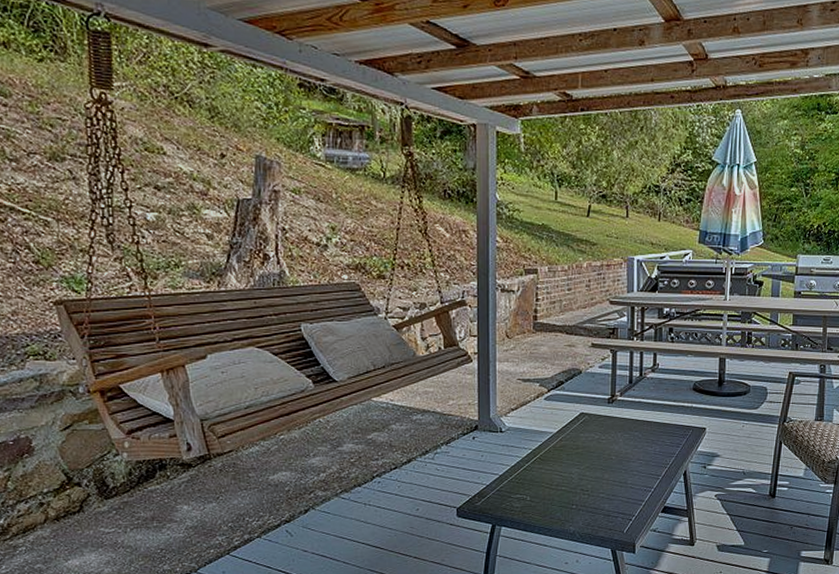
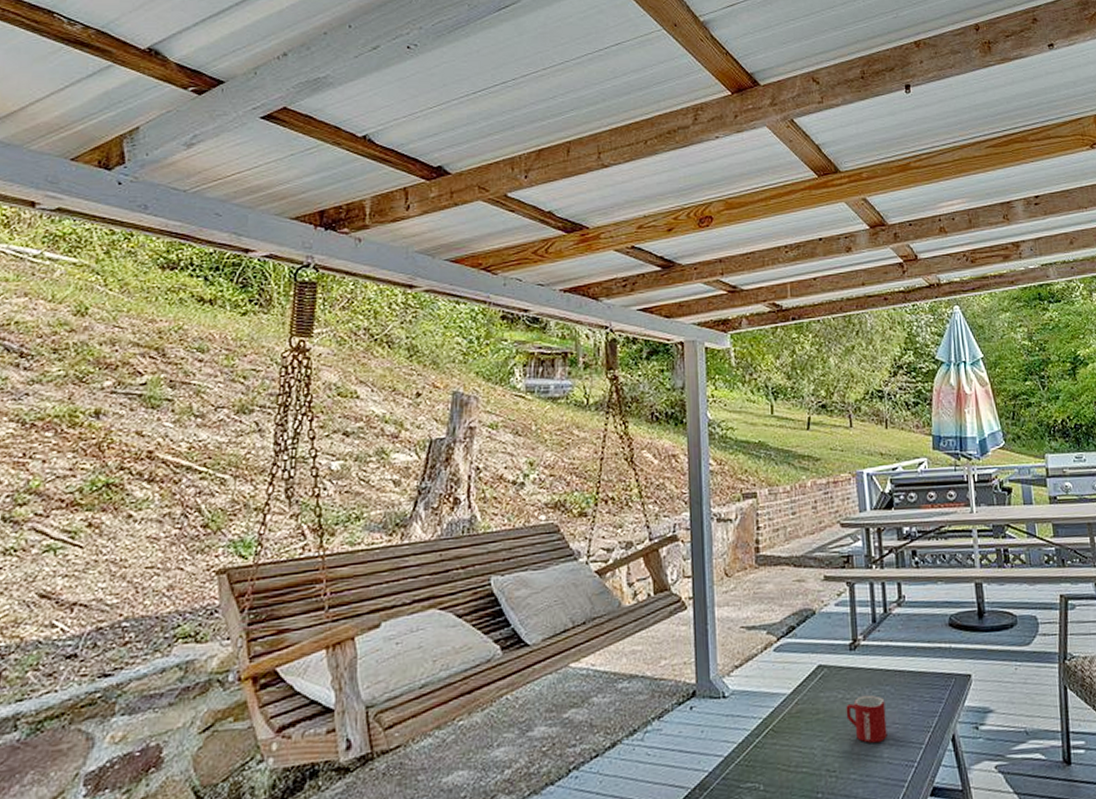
mug: none [600,437,633,473] -> present [846,695,887,744]

